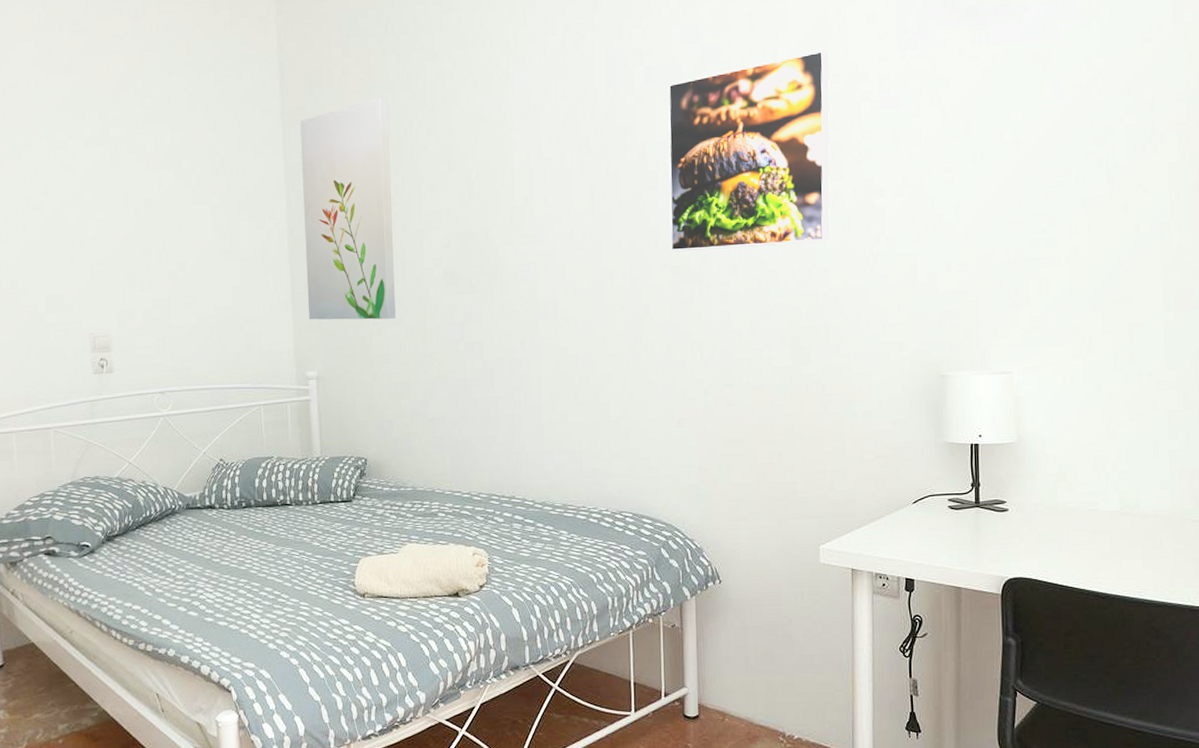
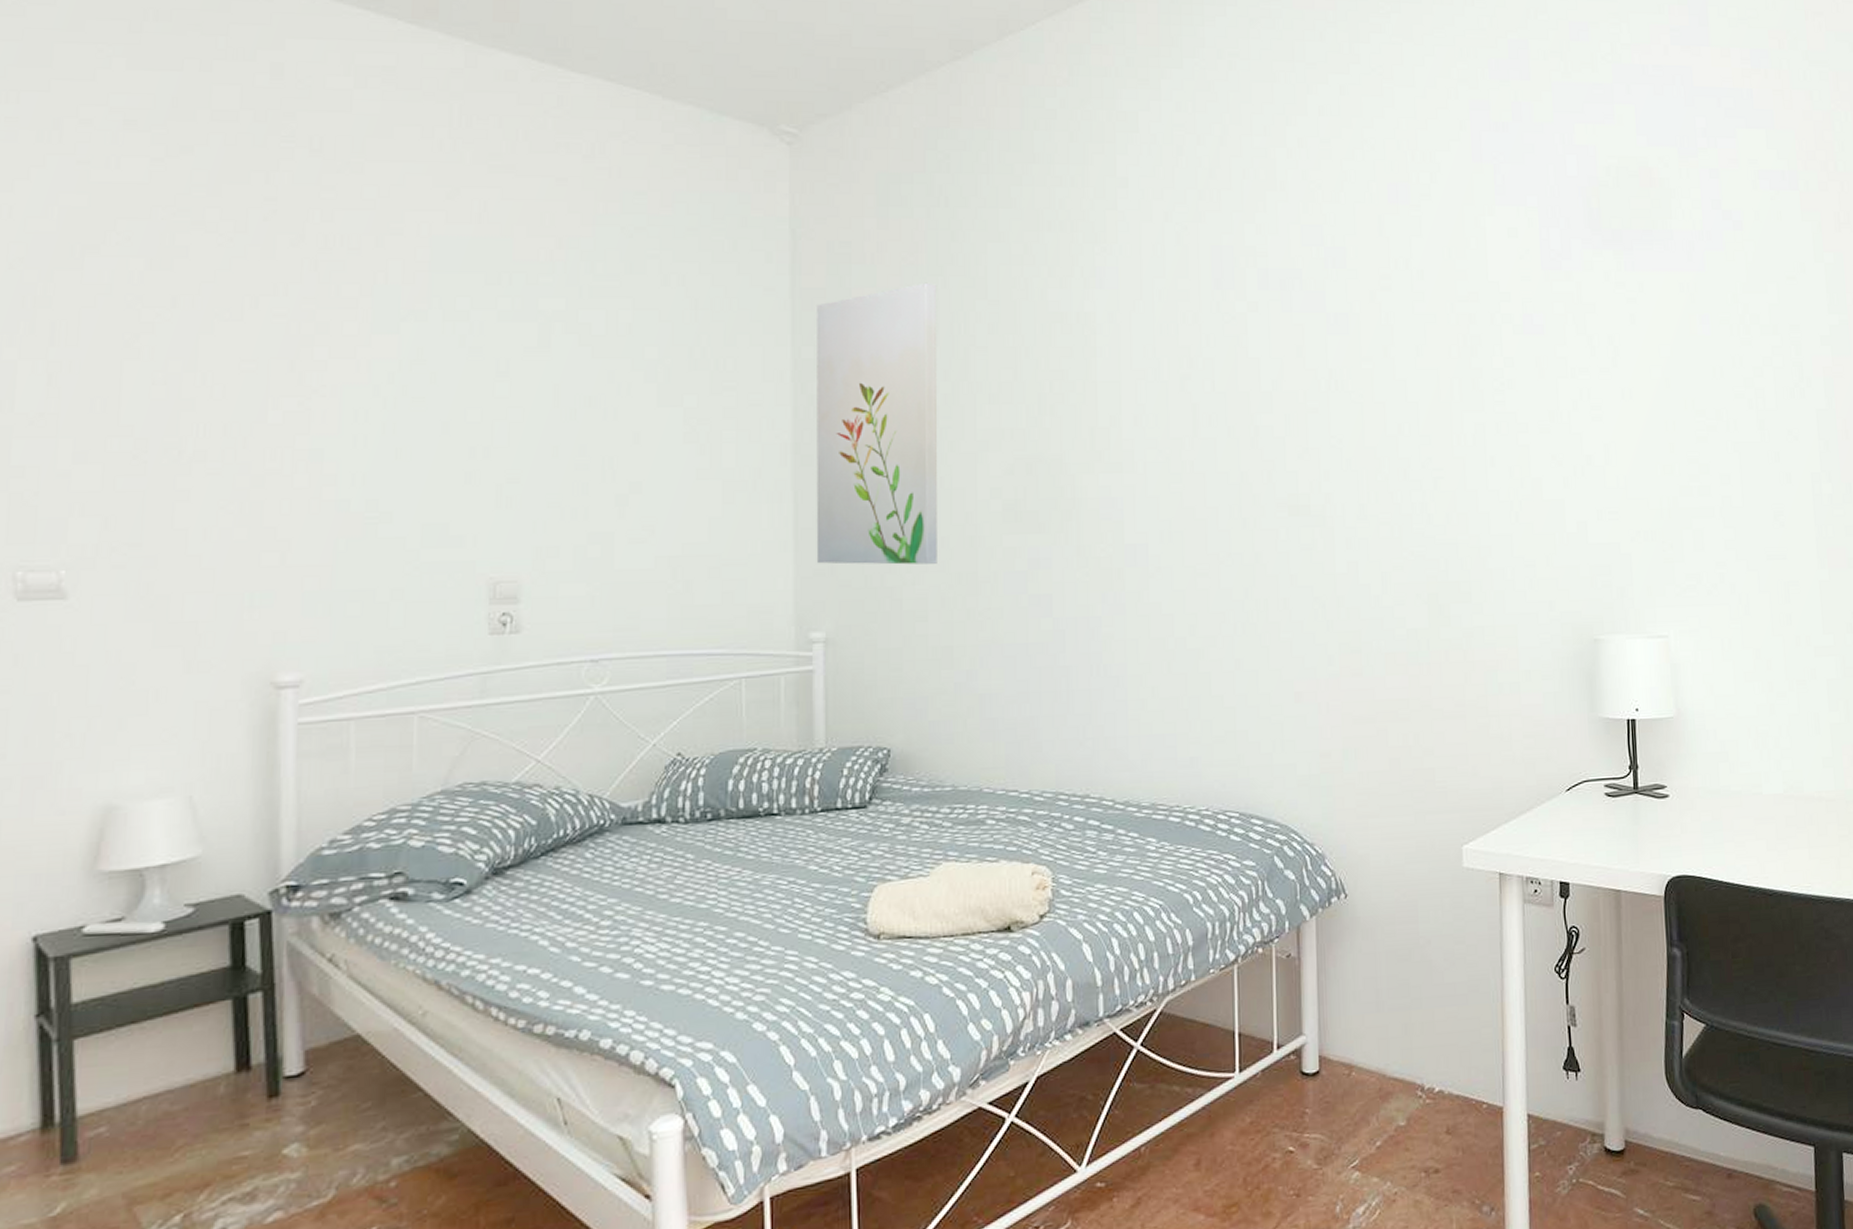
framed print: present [668,49,830,252] -> none [1285,263,1471,489]

